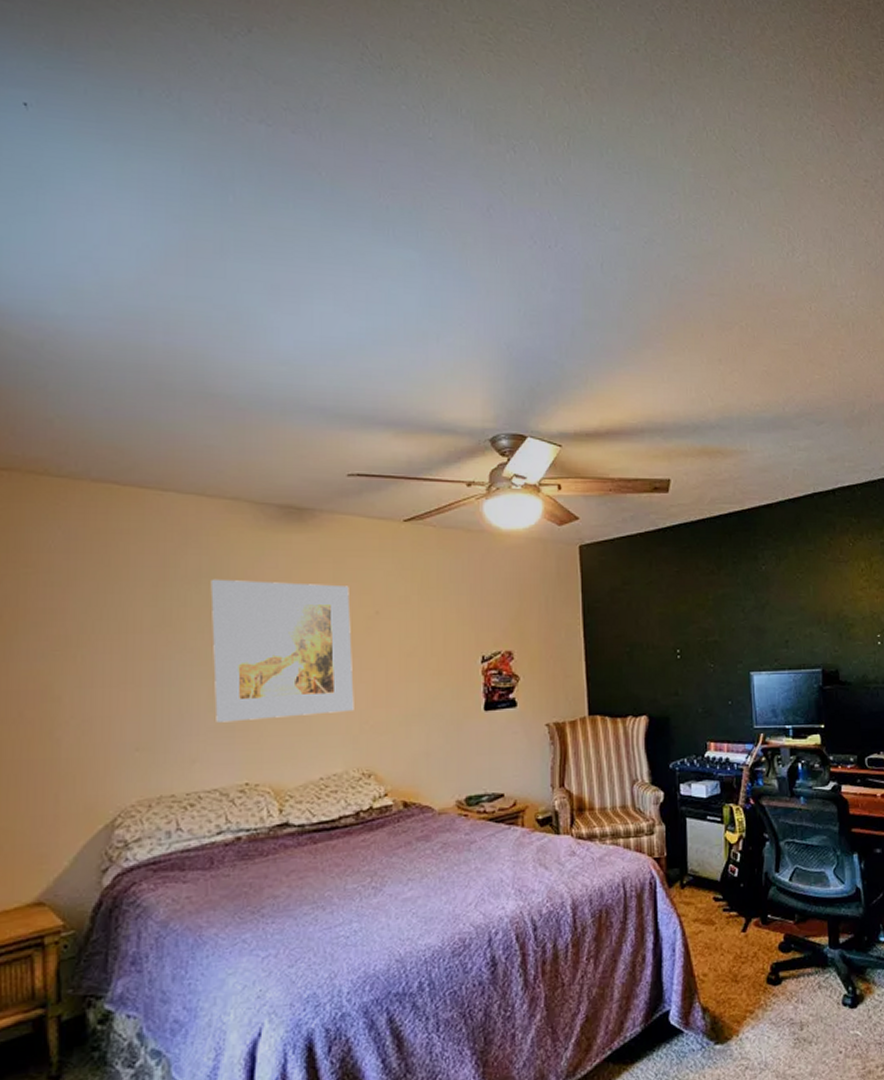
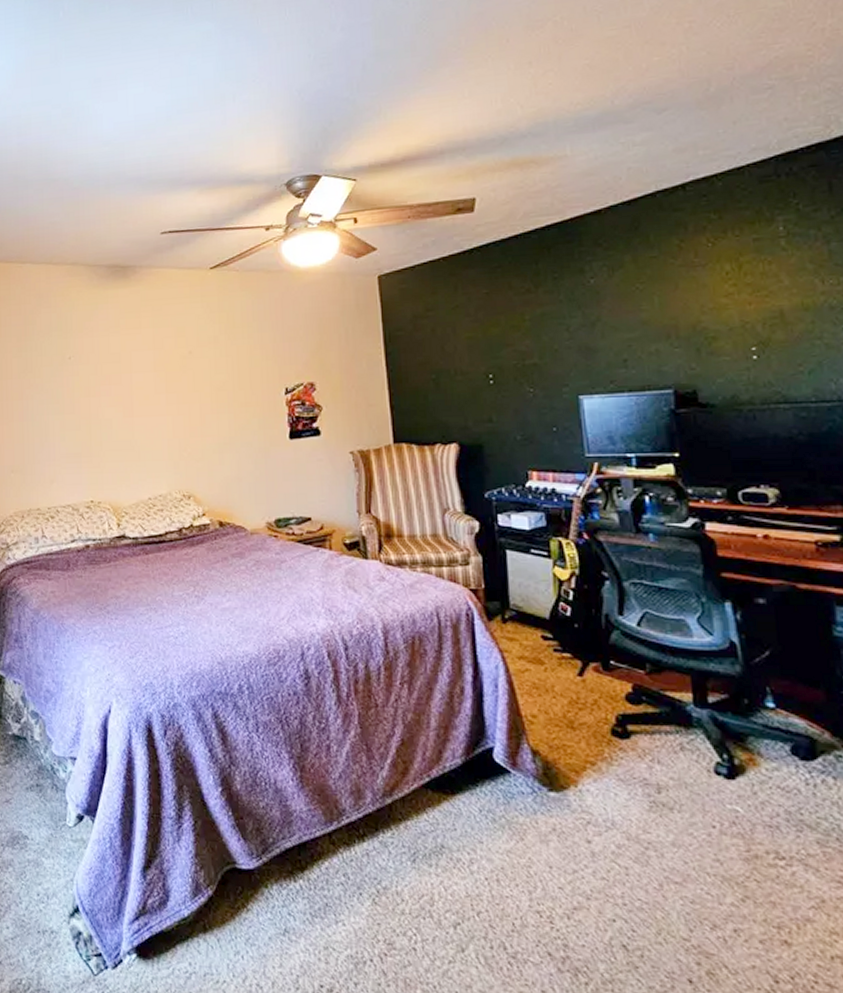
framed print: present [210,578,354,723] -> none [59,330,174,450]

